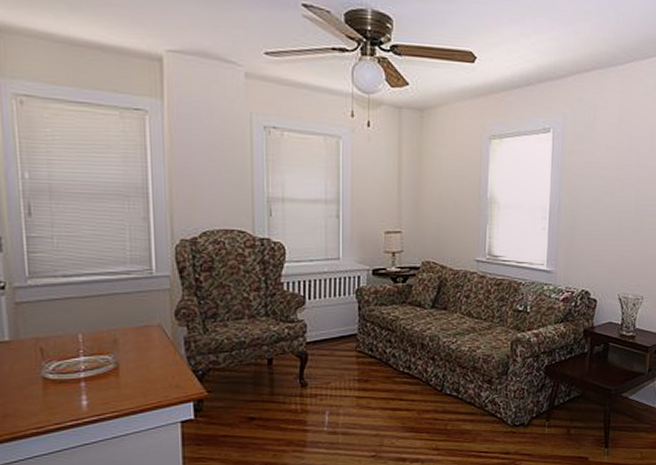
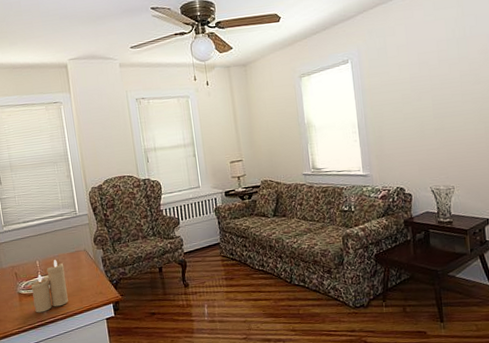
candle: none [64,335,125,408] -> present [30,260,68,313]

